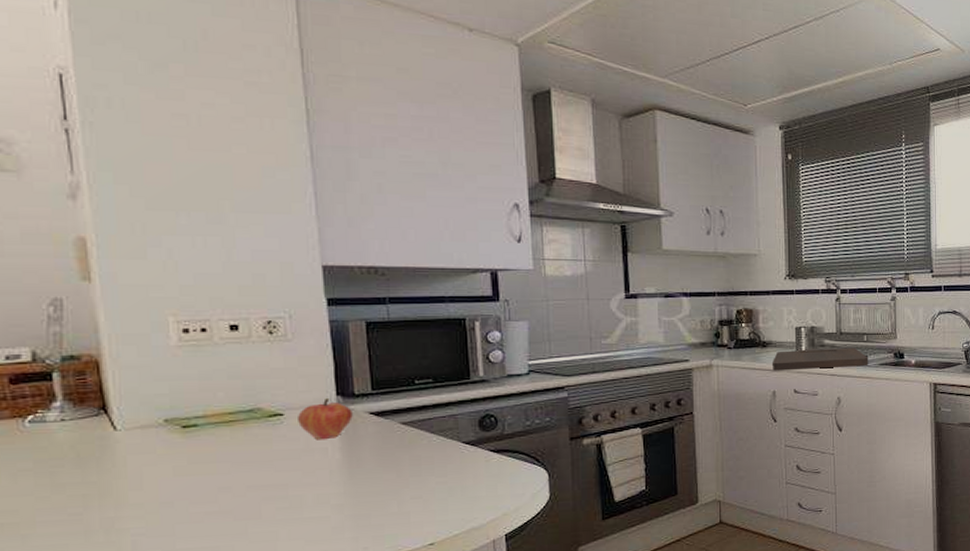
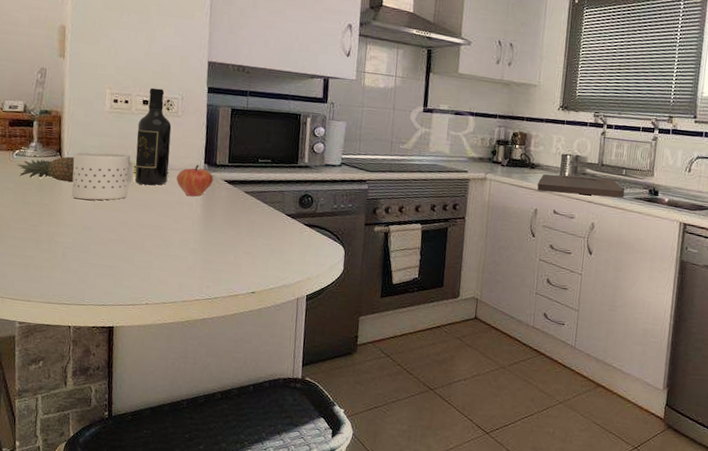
fruit: none [33,413,134,451] -> present [17,156,74,183]
mug: none [128,398,231,468] -> present [71,151,135,201]
wine bottle: none [226,307,284,435] -> present [135,88,172,185]

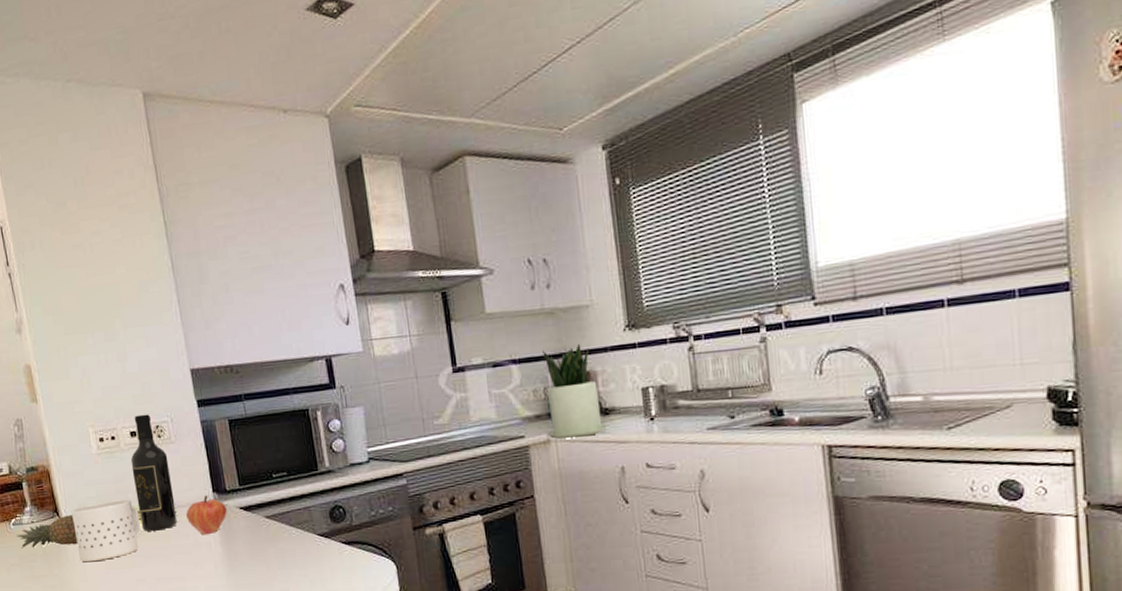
planter: none [486,110,532,182] -> present [542,343,608,440]
cutting board: present [537,174,625,198] -> none [618,406,737,442]

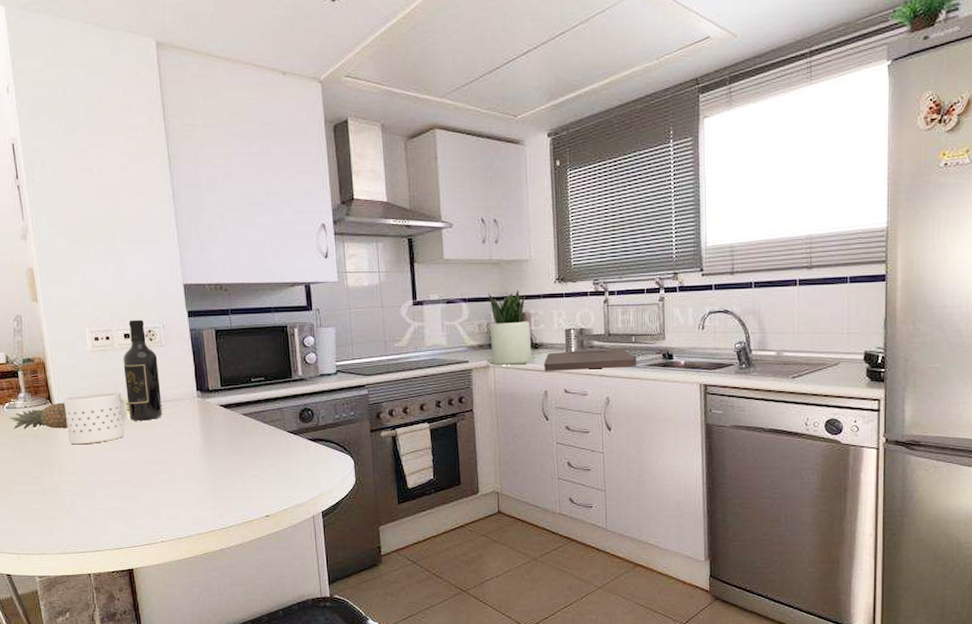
fruit: present [186,495,227,534] -> none [171,393,208,426]
cutting board: none [618,406,737,442] -> present [544,348,637,371]

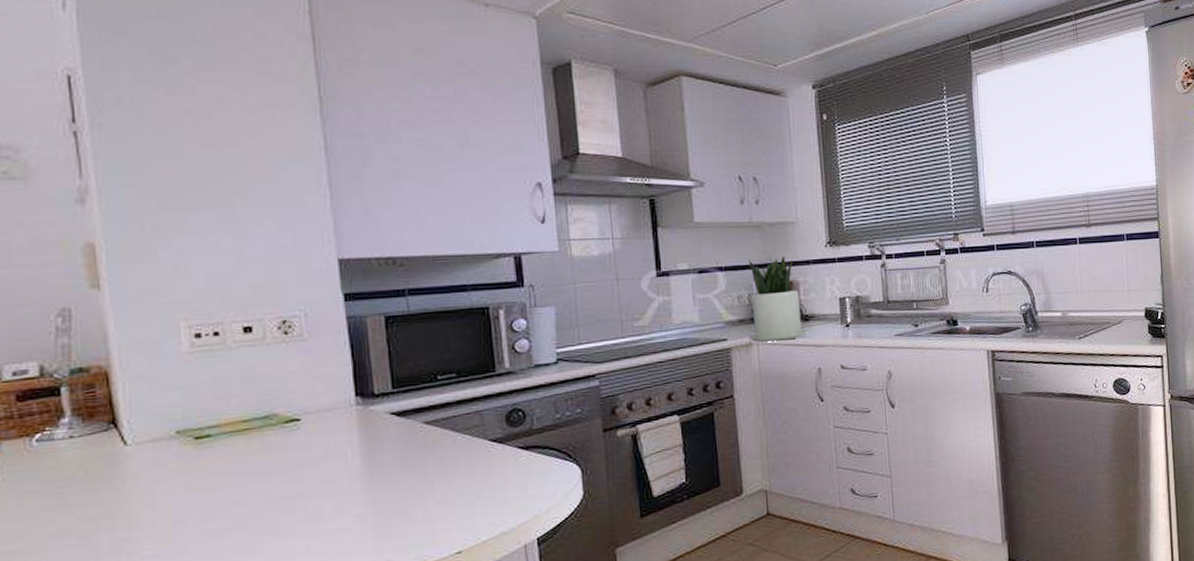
fruit: present [9,402,68,430] -> none [41,426,145,471]
mug: present [64,392,128,445] -> none [139,406,246,485]
wine bottle: present [123,319,163,421] -> none [240,307,301,444]
cutting board: present [544,348,637,371] -> none [816,316,920,346]

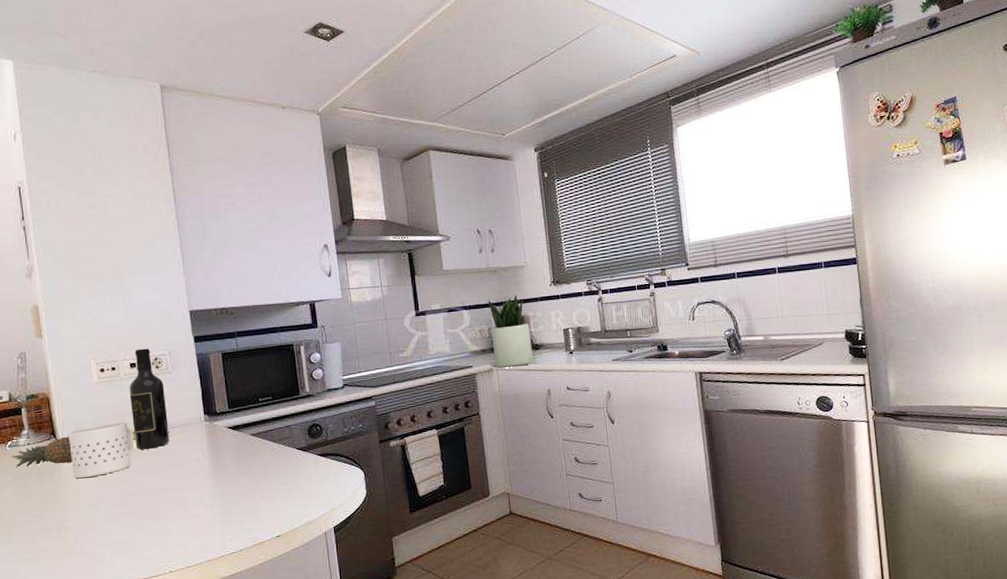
fruit: none [41,426,145,471] -> present [11,436,73,468]
mug: none [139,406,246,485] -> present [68,422,135,479]
wine bottle: none [240,307,301,444] -> present [129,348,170,450]

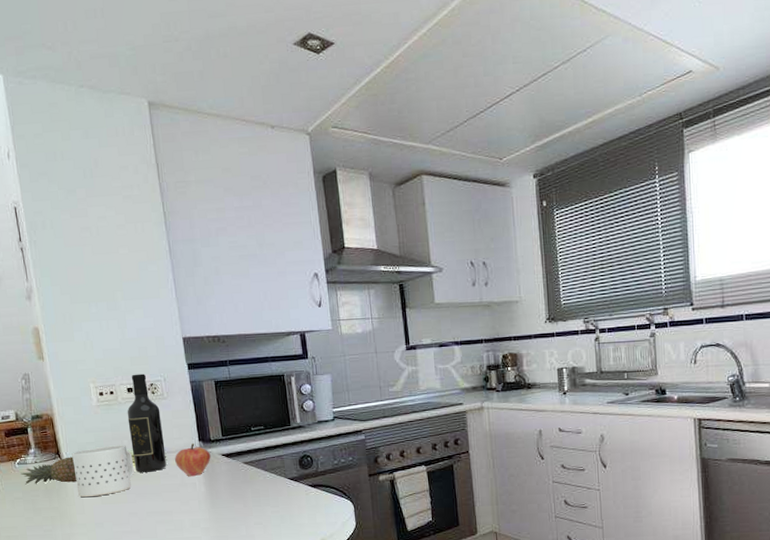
fruit: none [178,417,216,451] -> present [175,444,211,476]
planter: present [488,294,538,369] -> none [480,331,530,407]

